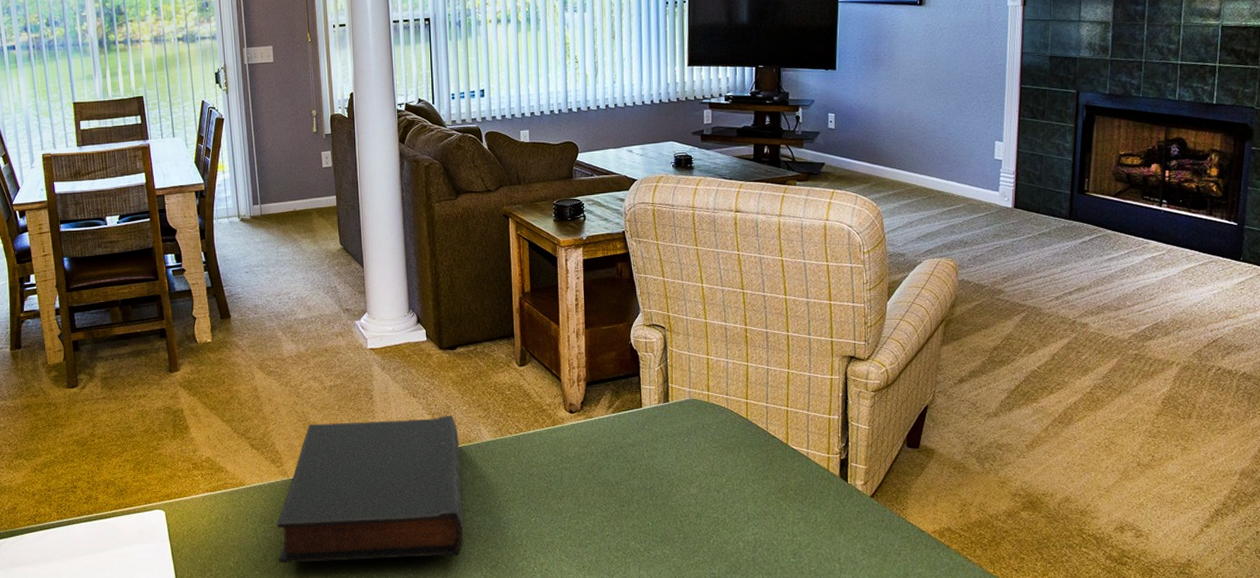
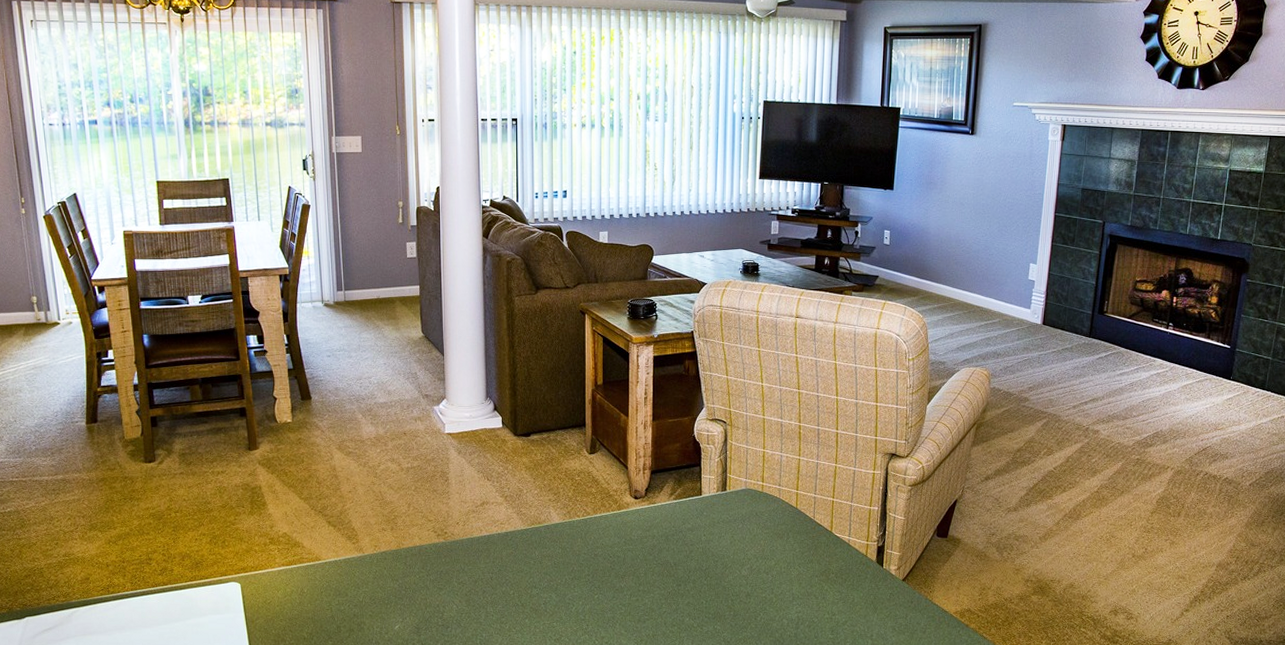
book: present [276,416,464,564] -> none [350,499,531,635]

